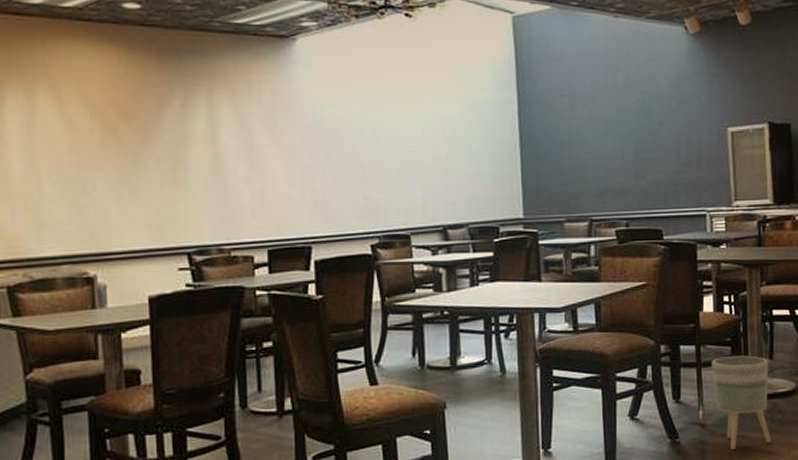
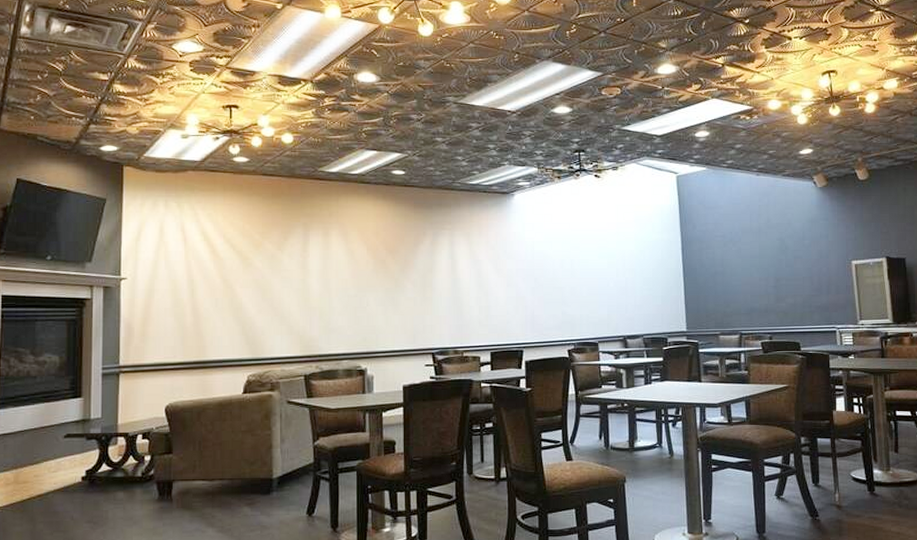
planter: present [712,355,772,450] -> none [845,449,900,529]

